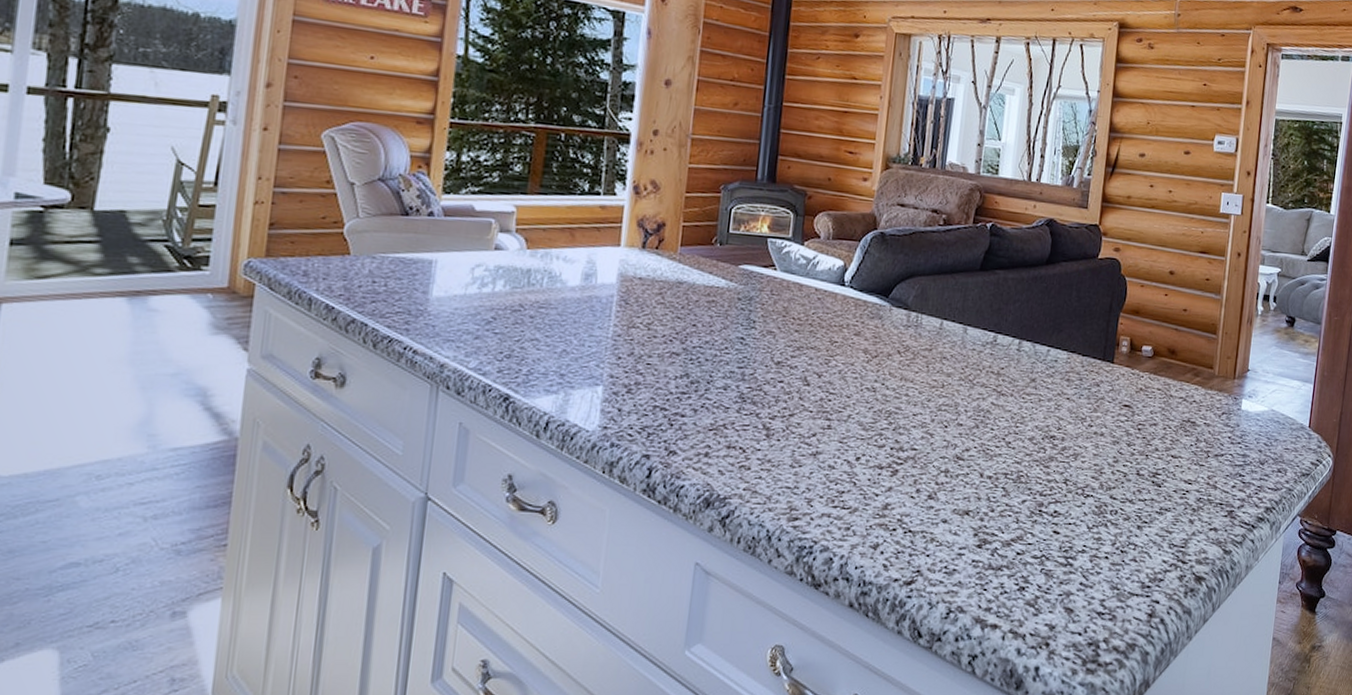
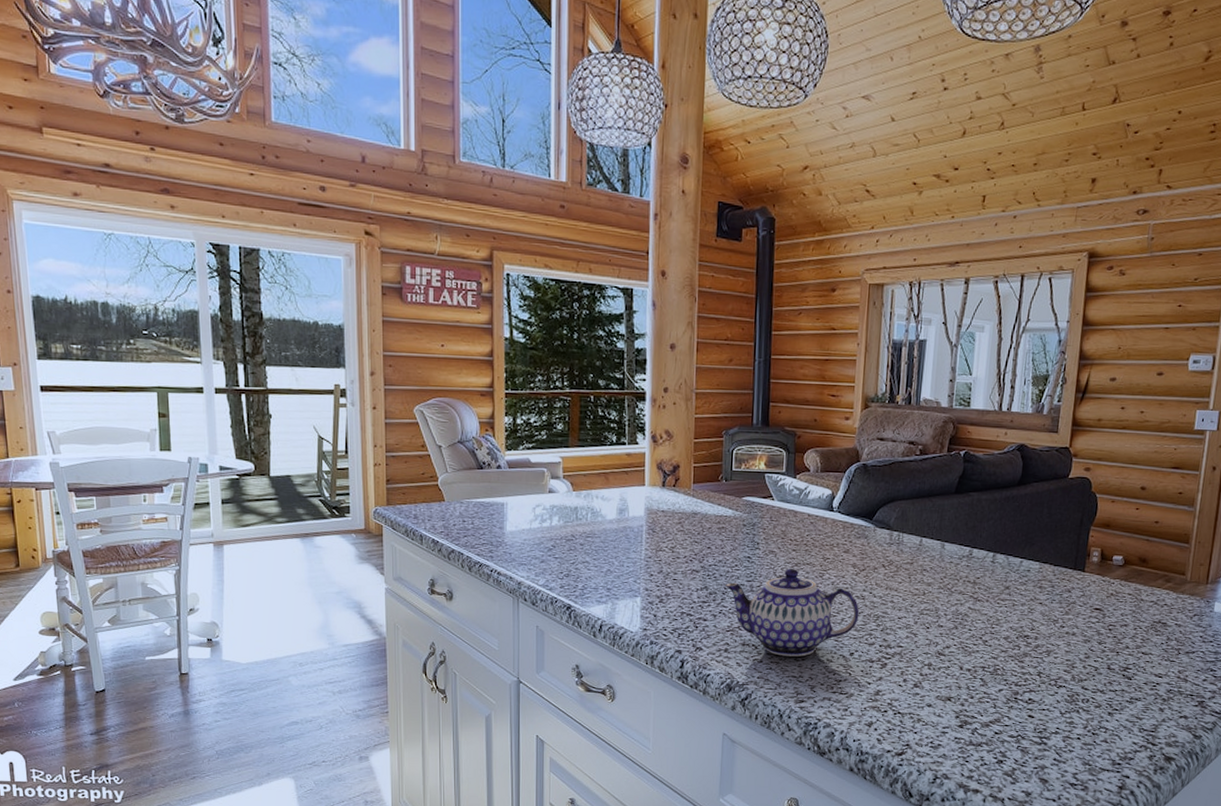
teapot: none [710,352,869,462] -> present [725,568,860,657]

